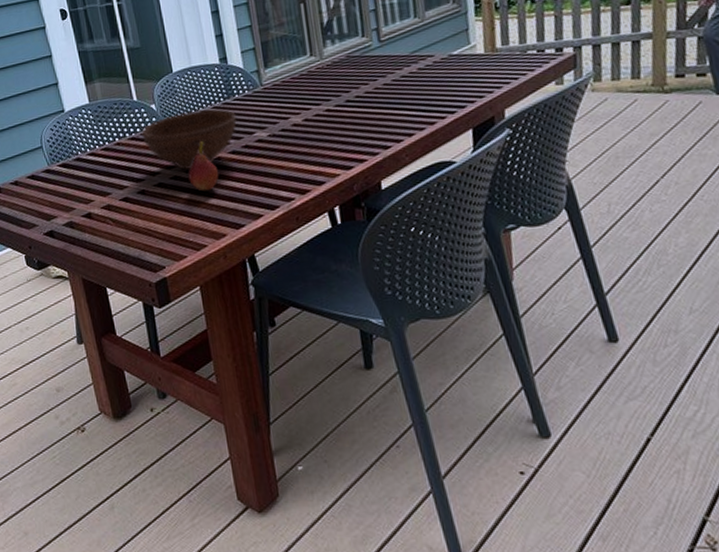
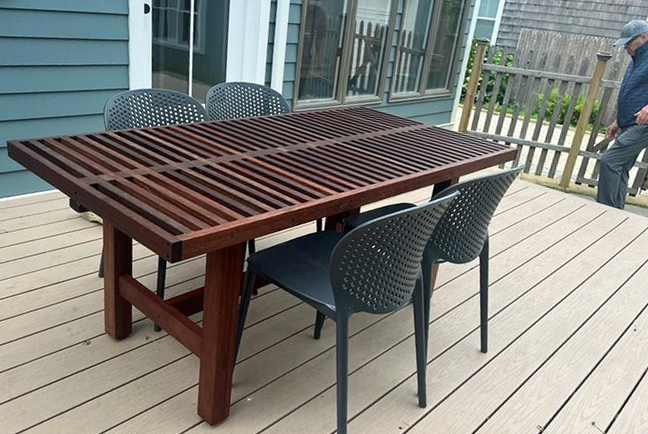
bowl: present [141,108,237,170] -> none [189,116,267,162]
fruit: present [188,140,219,192] -> none [218,142,243,183]

